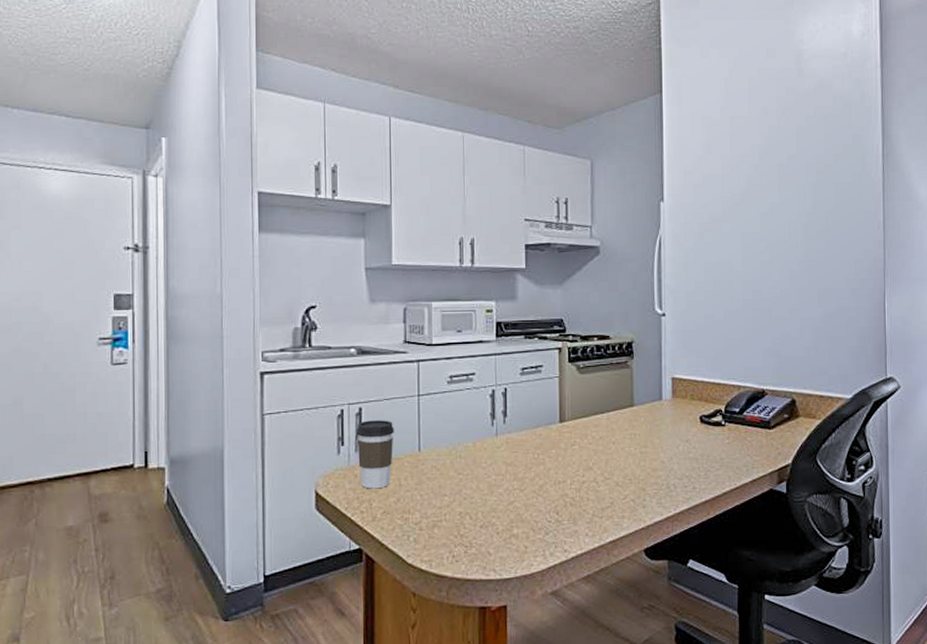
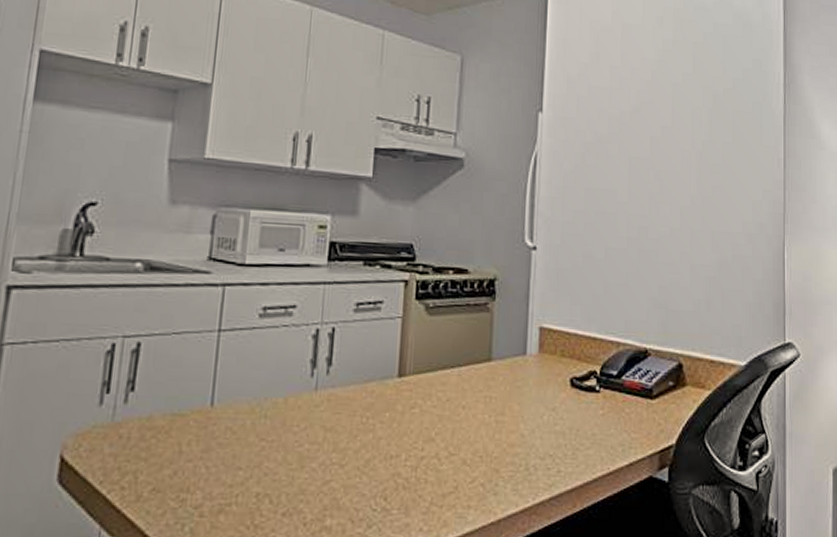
coffee cup: present [355,420,394,489] -> none [126,360,182,456]

